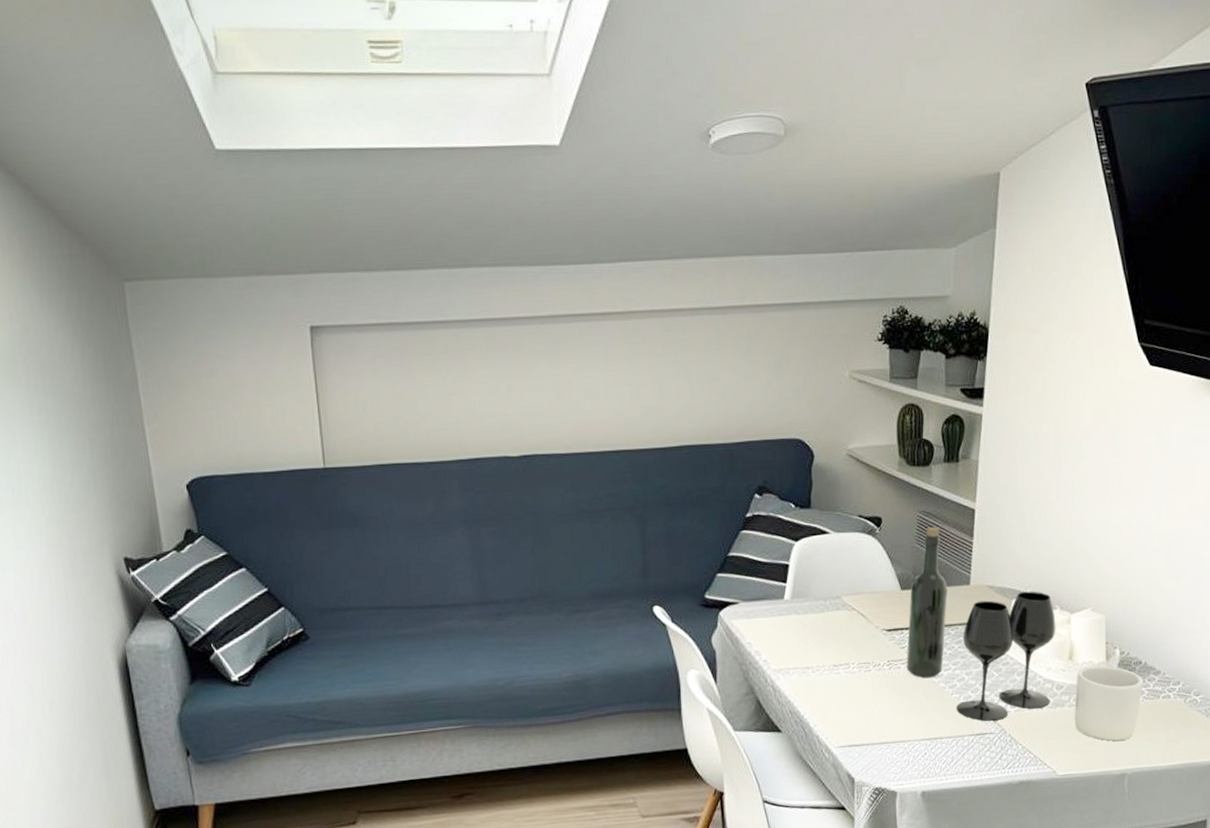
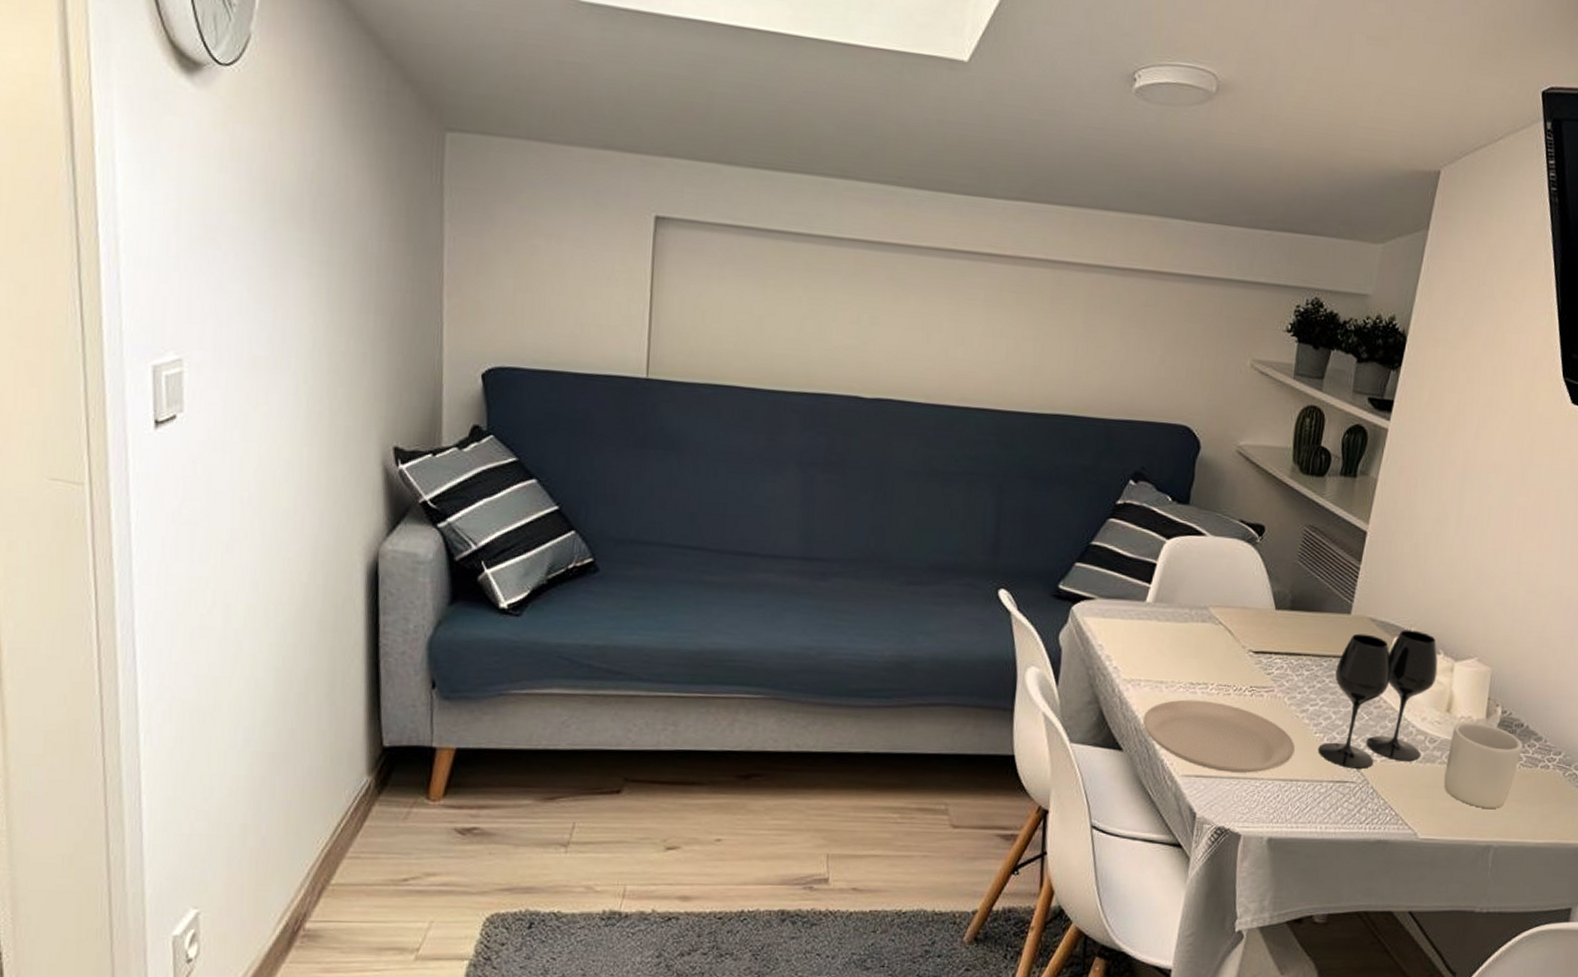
plate: none [795,678,935,739] -> present [1142,699,1295,773]
wine bottle: present [906,527,948,678] -> none [1269,545,1326,712]

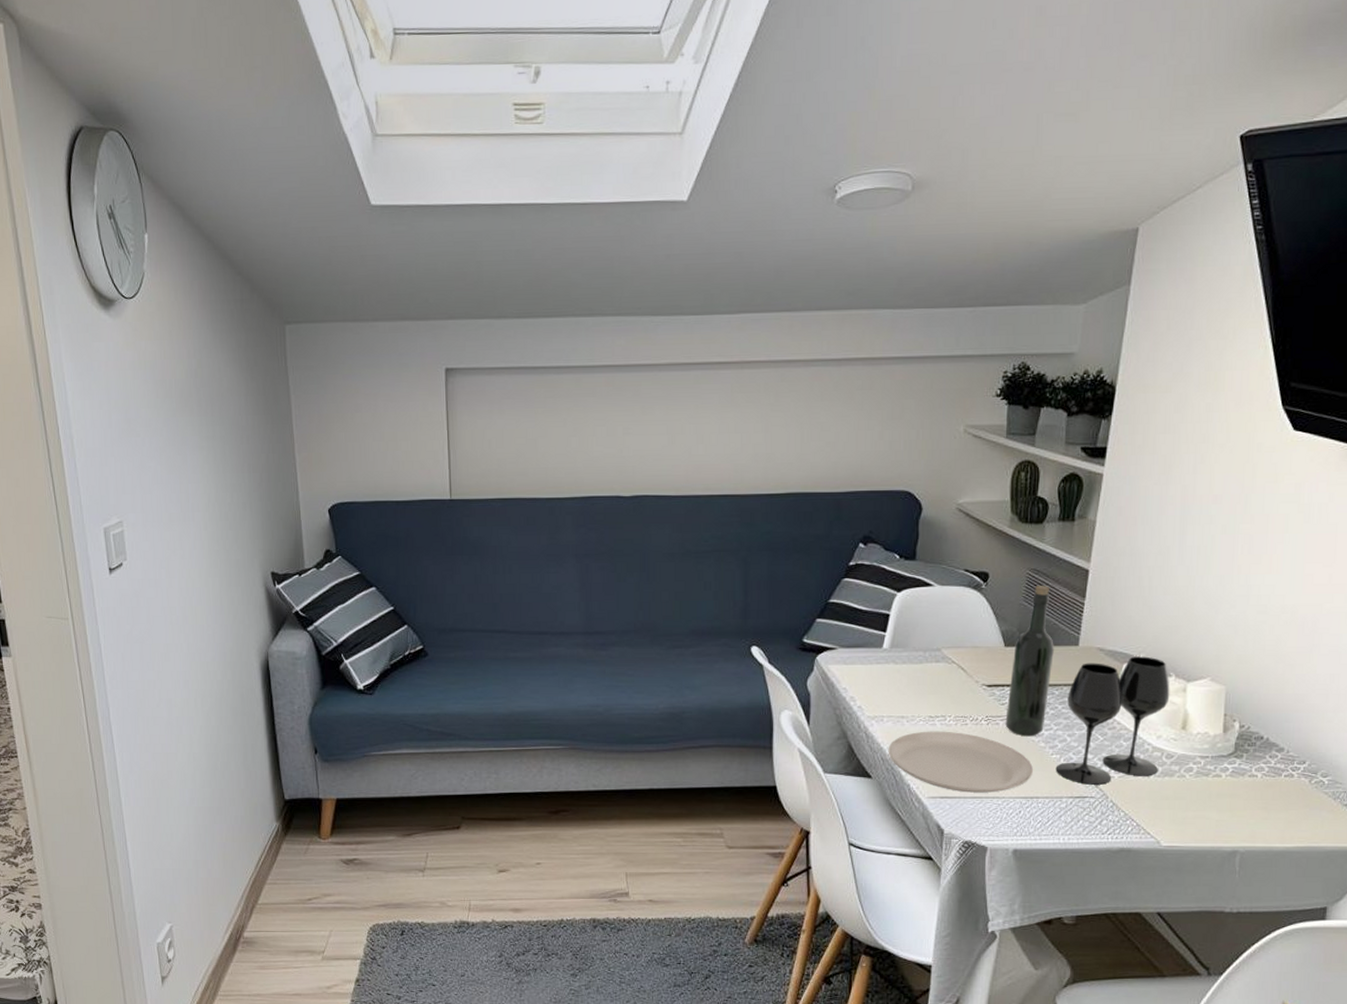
wine bottle: none [1269,545,1326,712] -> present [1005,586,1054,737]
mug: present [1443,722,1523,809] -> none [1184,738,1264,816]

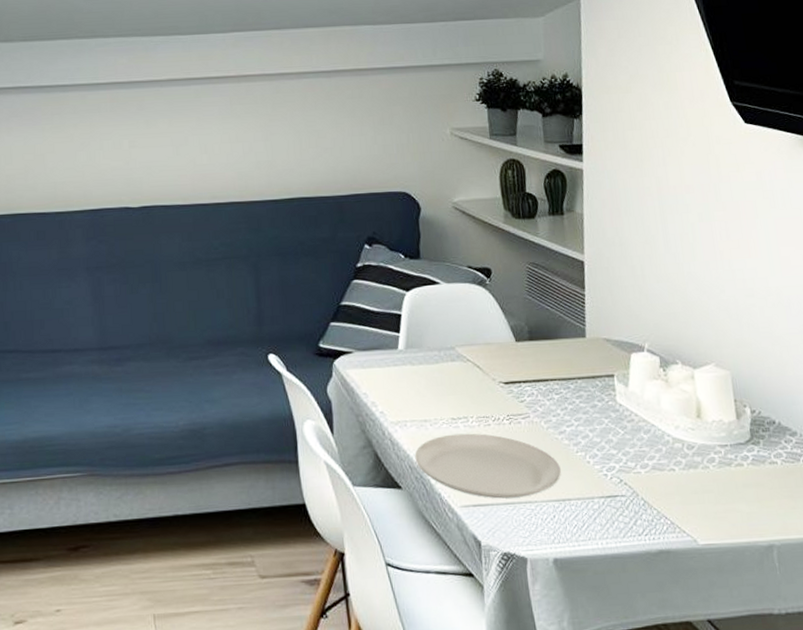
wine bottle: present [1005,586,1054,737] -> none [525,279,565,435]
wine glass: present [1055,656,1170,785] -> none [582,345,682,482]

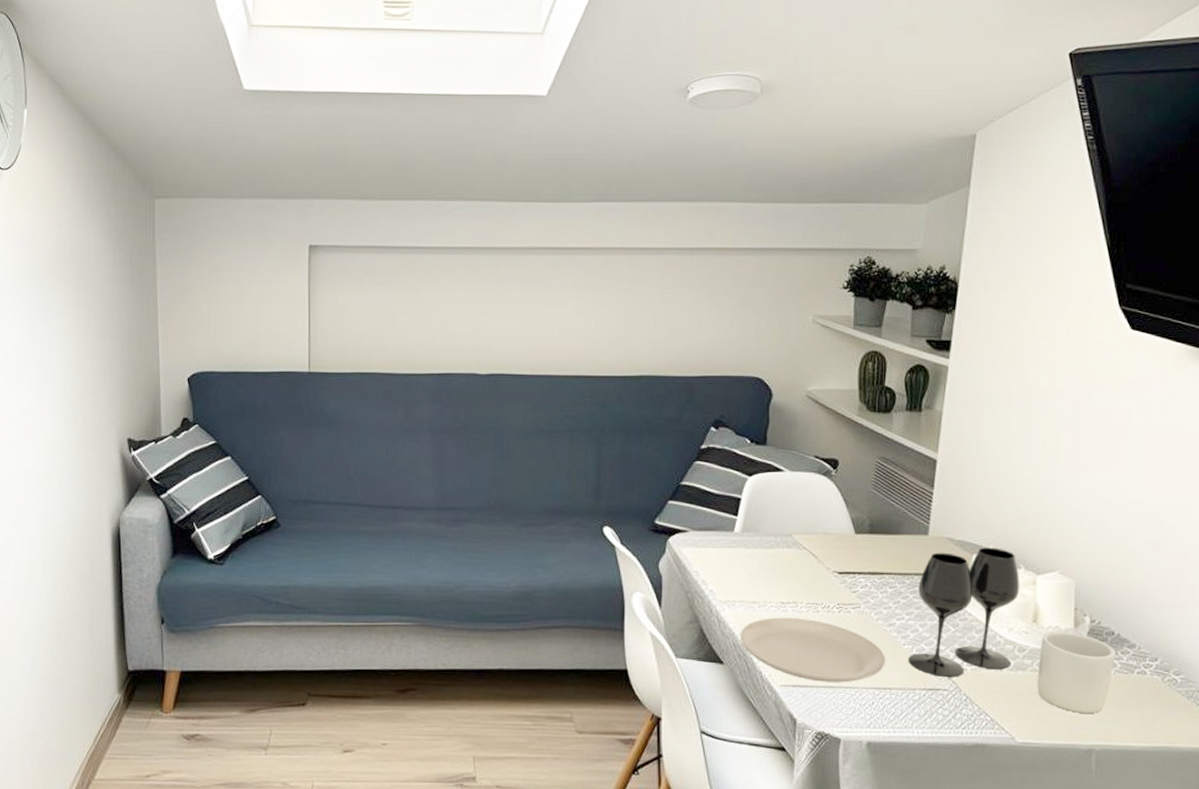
wine glass: none [582,345,682,482] -> present [908,547,1020,677]
mug: none [707,424,781,508] -> present [1037,631,1116,713]

